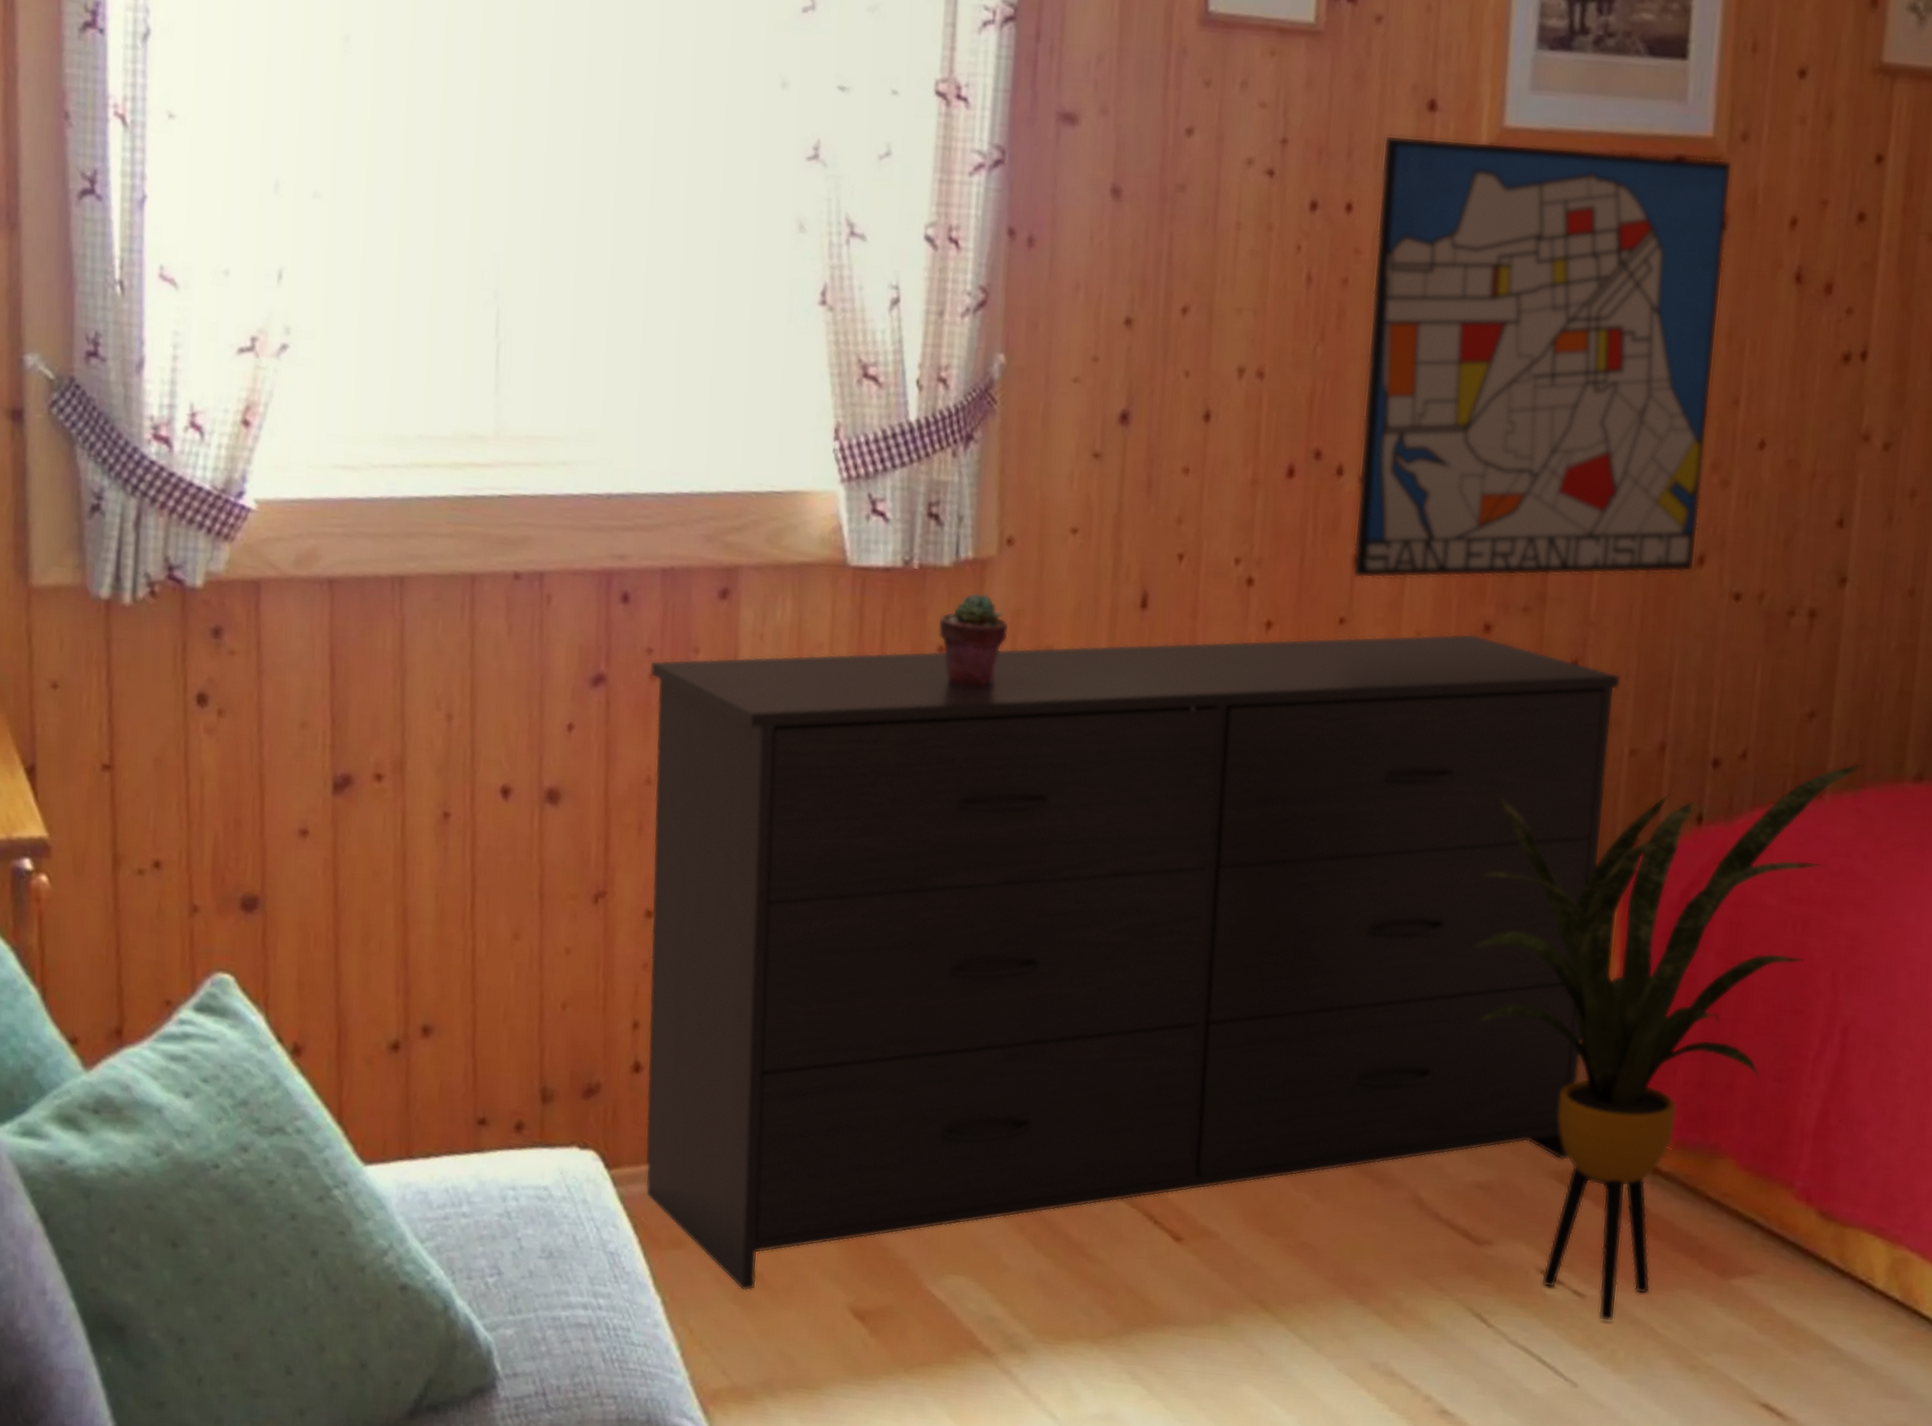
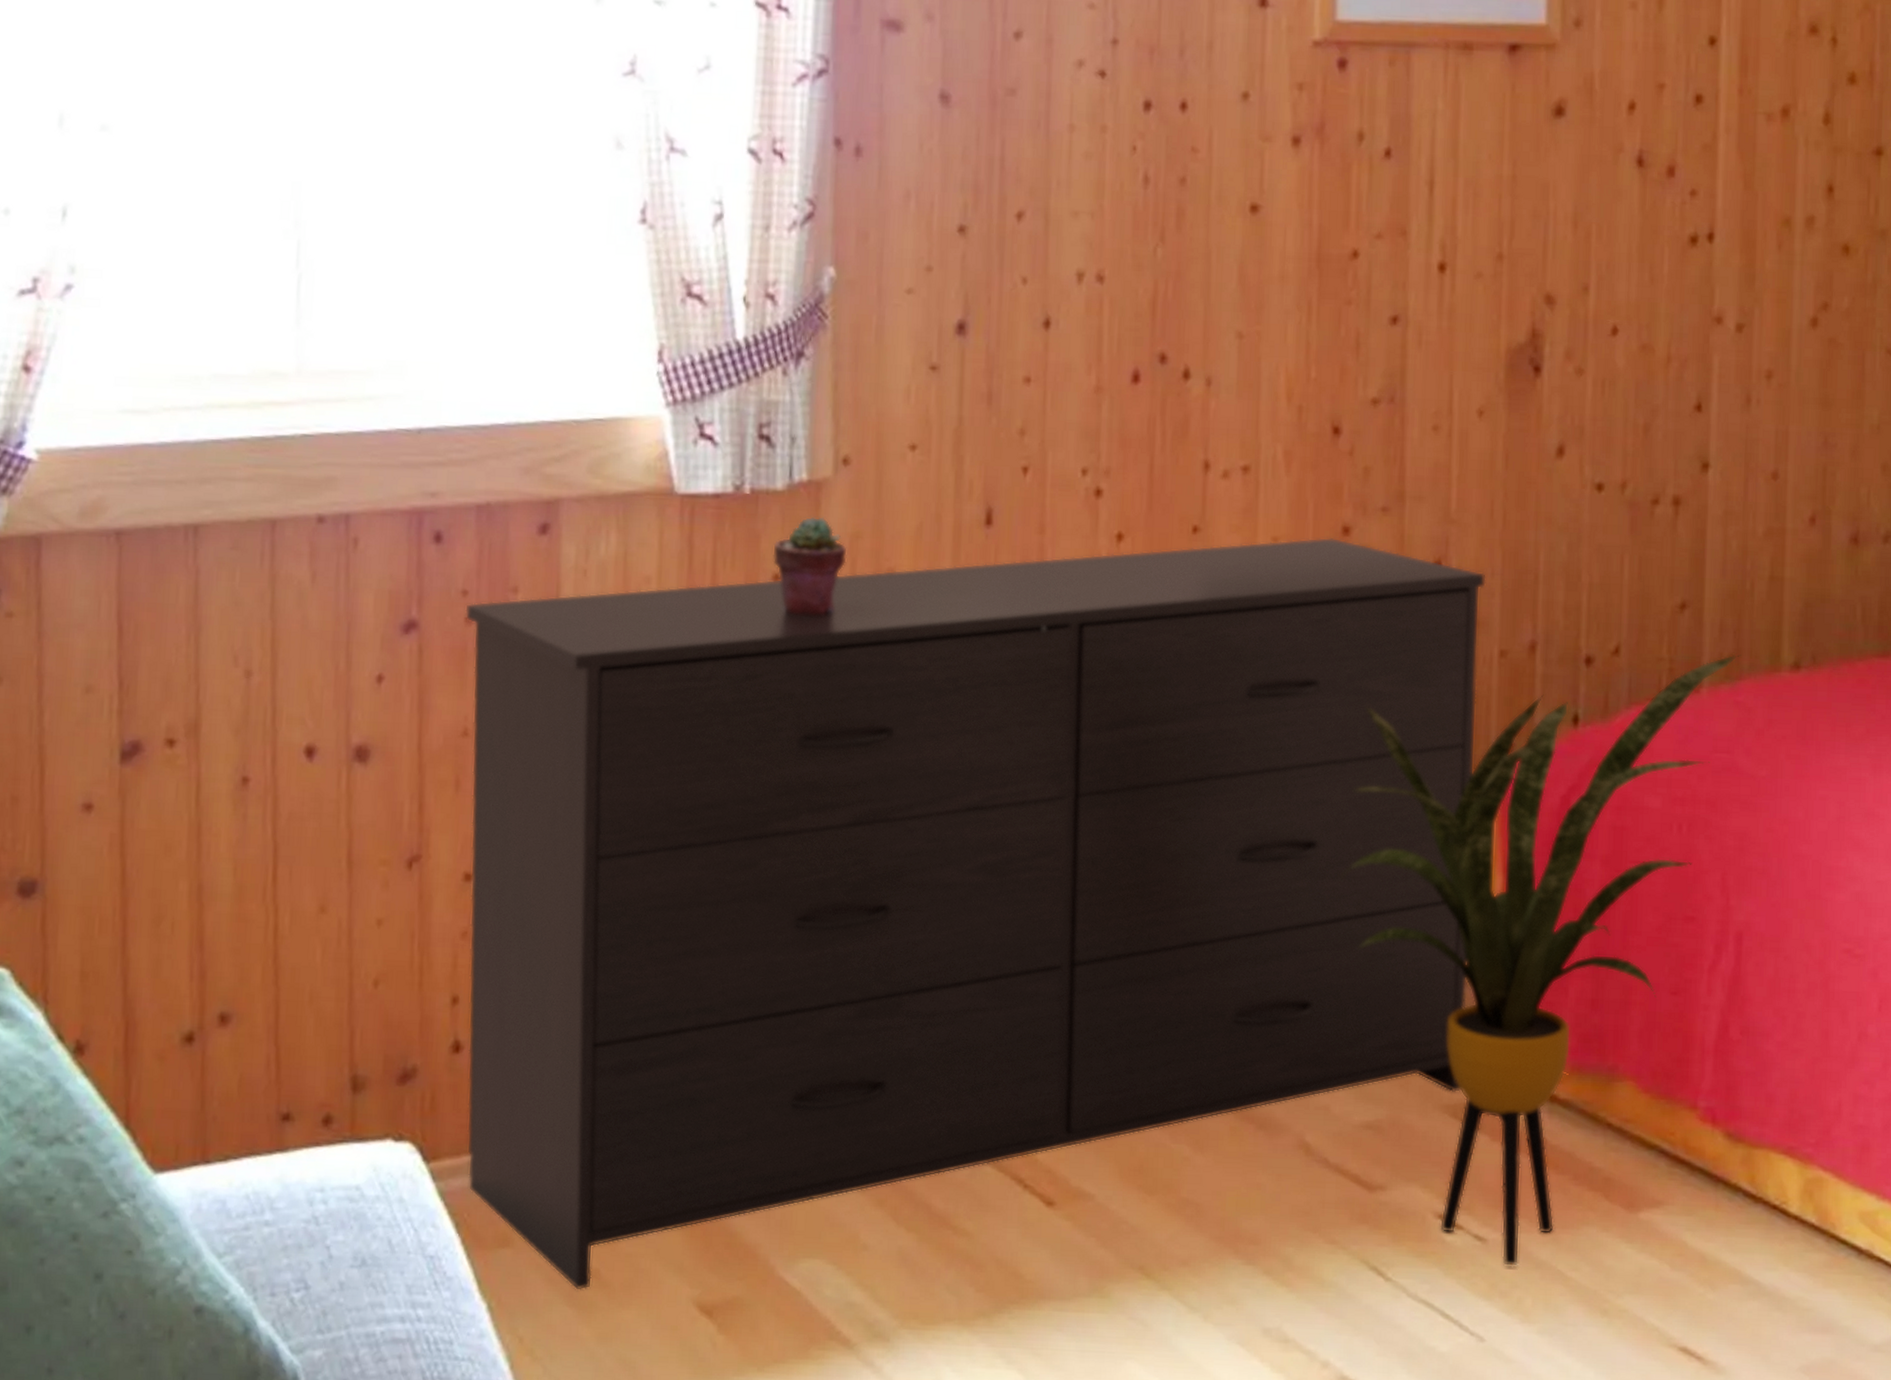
wall art: present [1352,135,1733,579] -> none [1204,32,1568,485]

